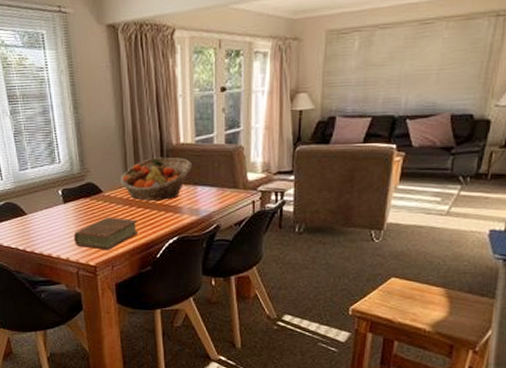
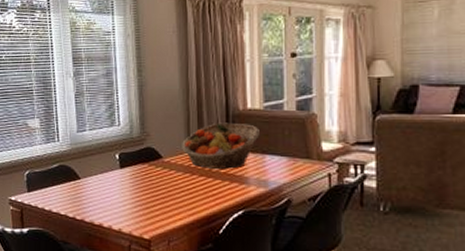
book: present [73,217,139,250] -> none [128,185,200,222]

